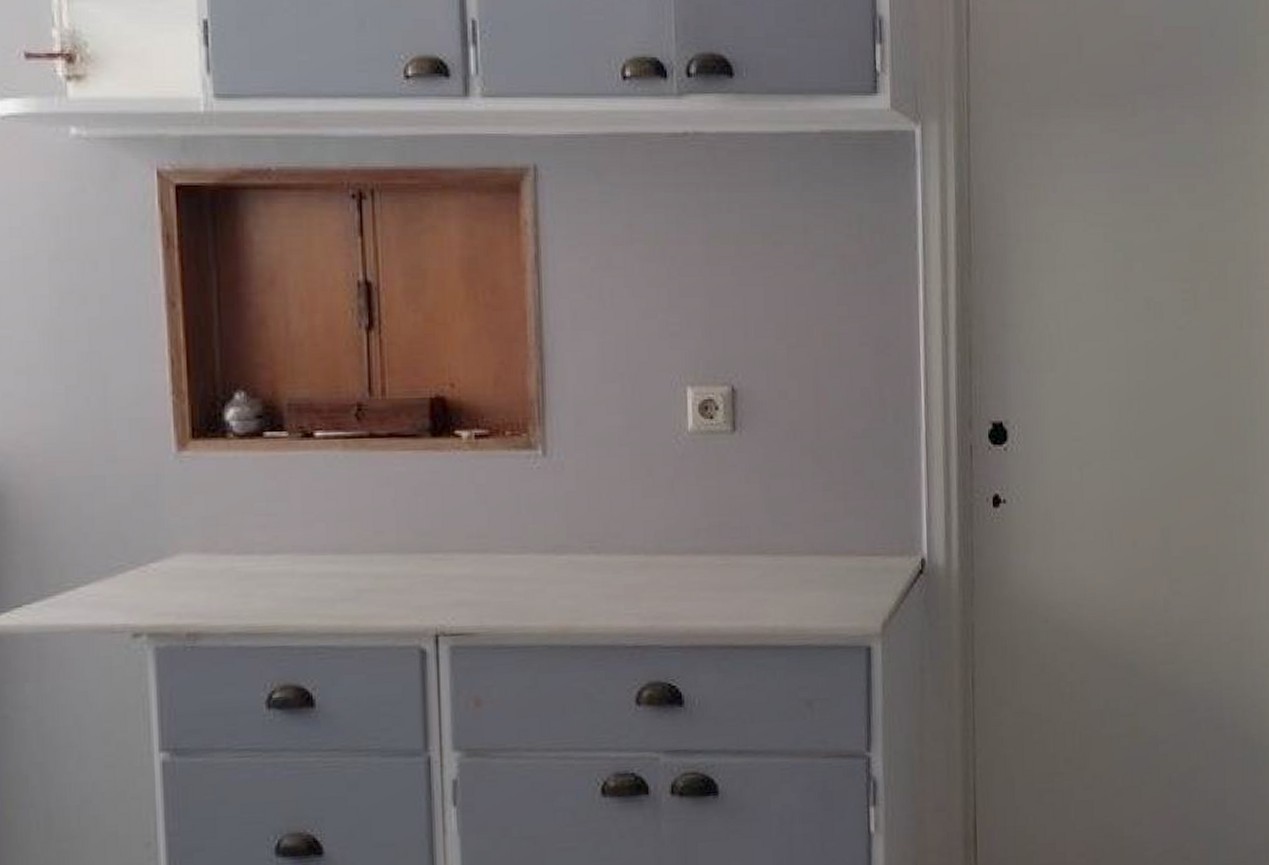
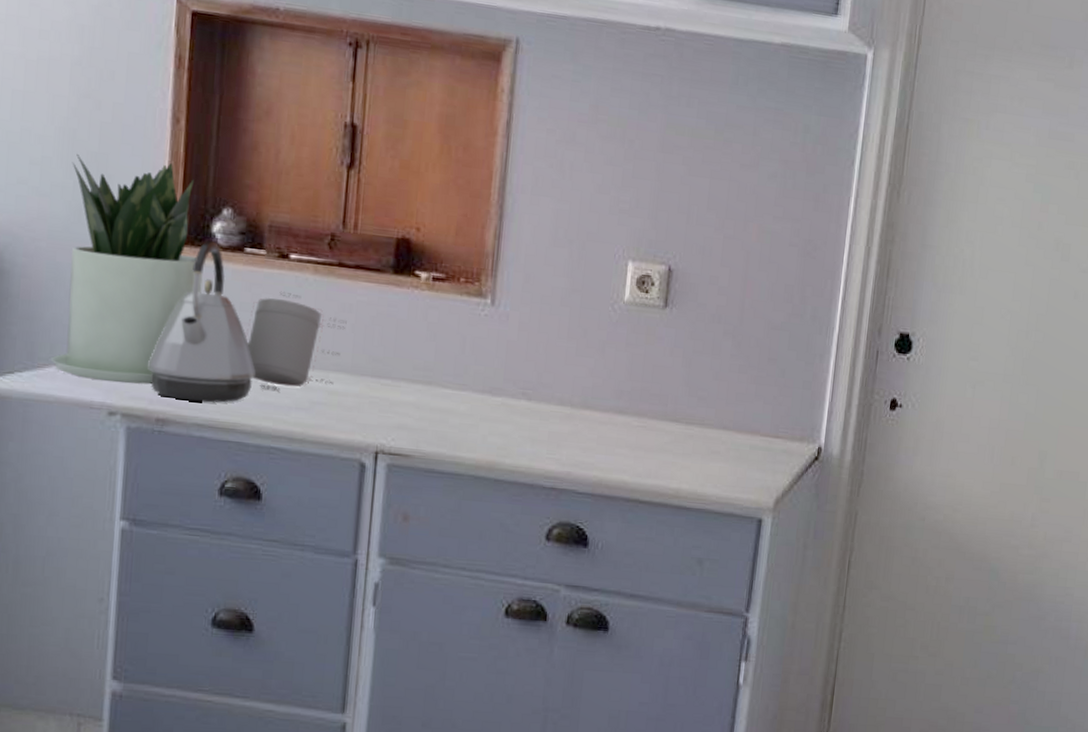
planter: none [61,352,221,601] -> present [50,153,203,385]
kettle: none [169,429,293,609] -> present [146,240,257,403]
canister: none [277,473,386,585] -> present [247,291,347,392]

